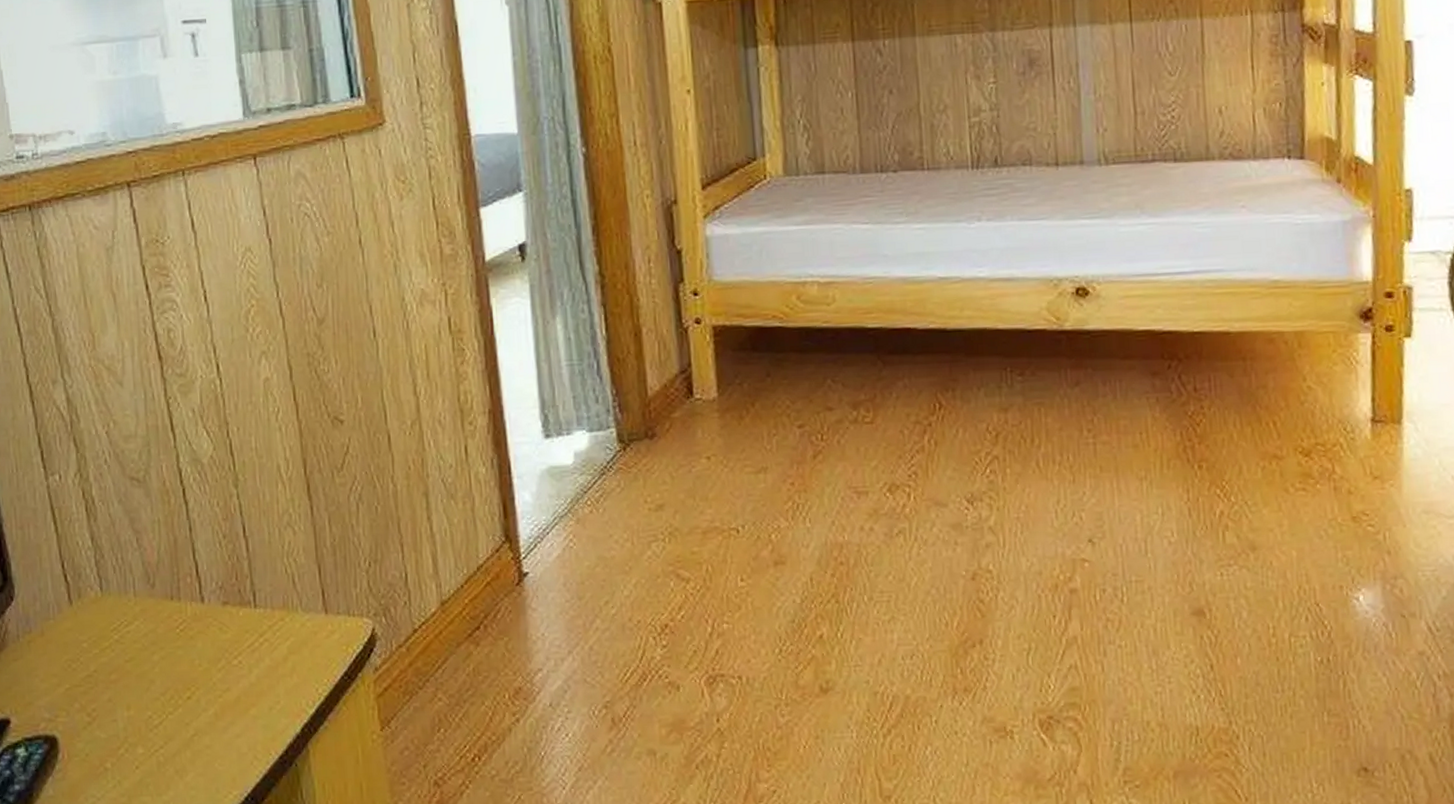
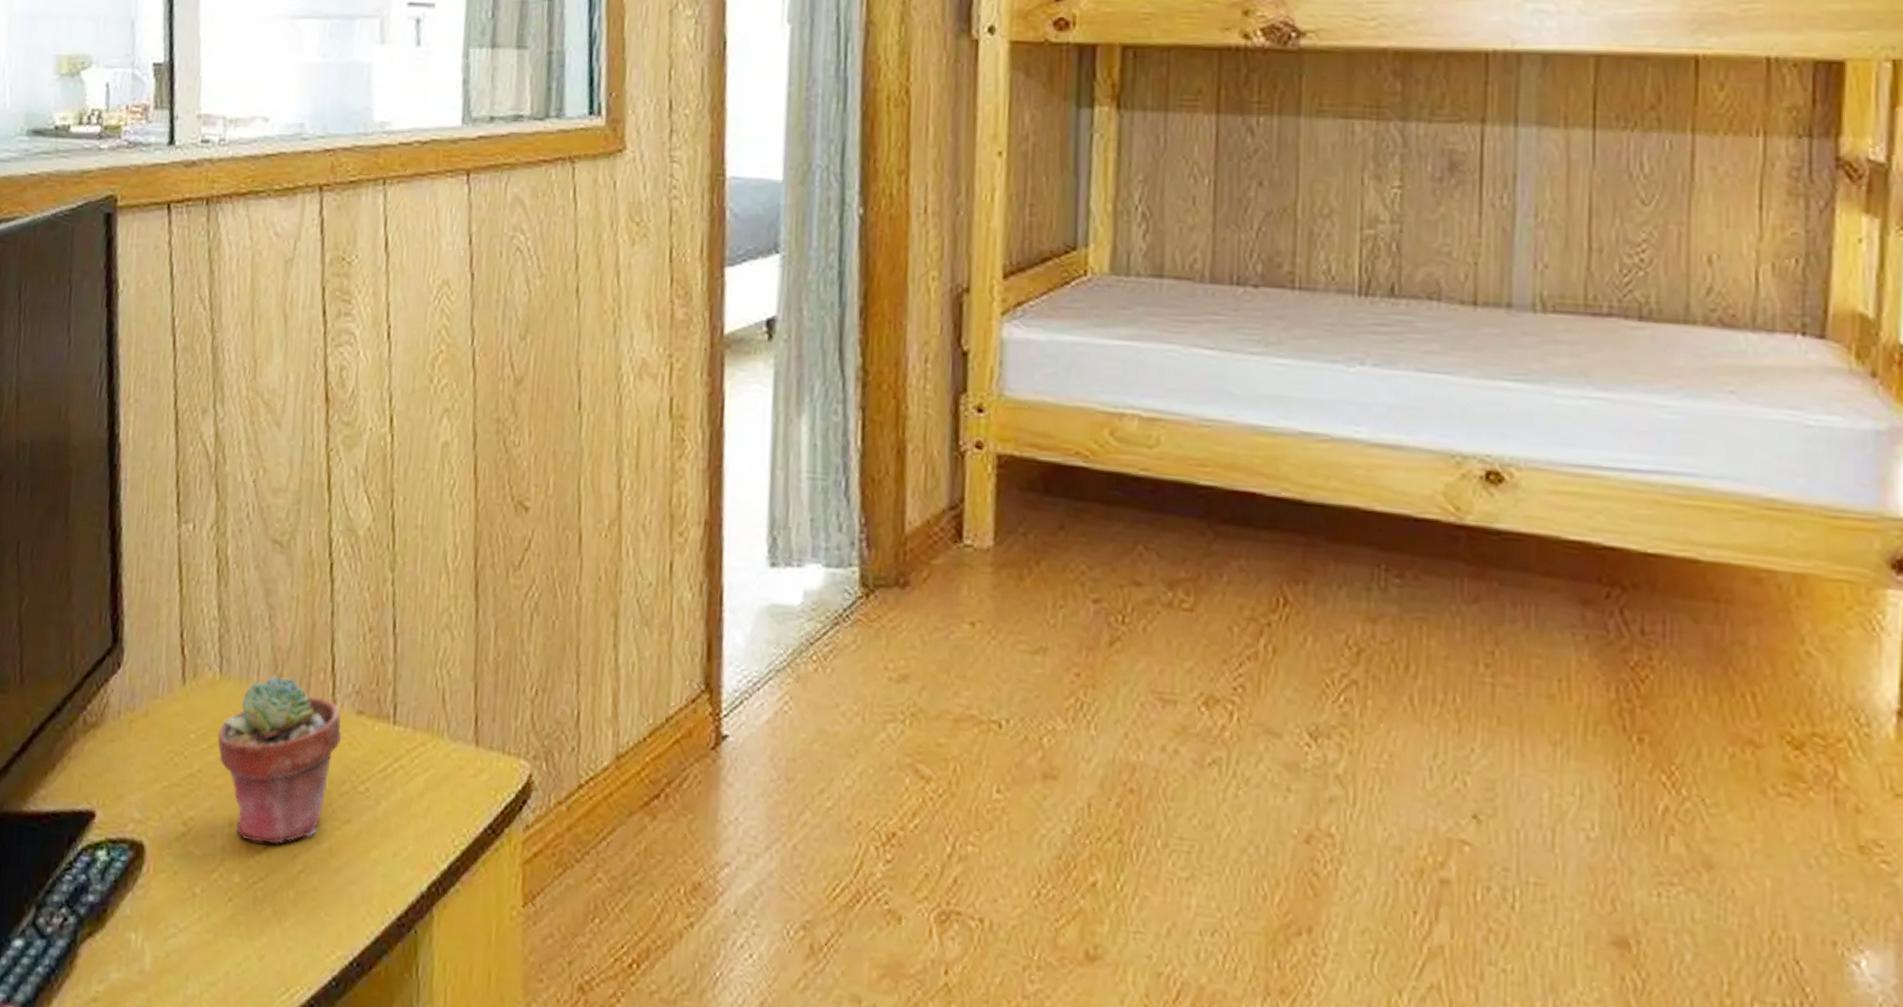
potted succulent: none [106,585,213,720] -> present [217,675,342,844]

